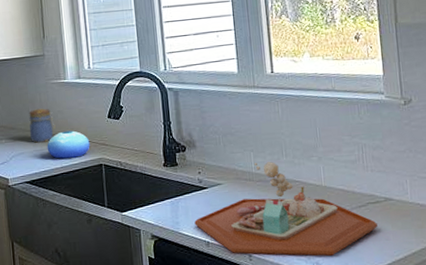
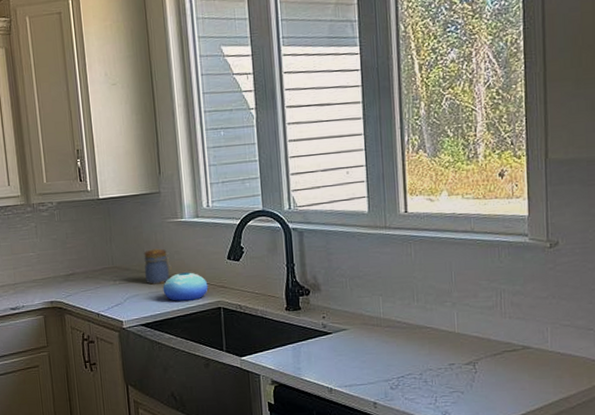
food tray: present [194,162,377,257] -> none [317,307,513,406]

